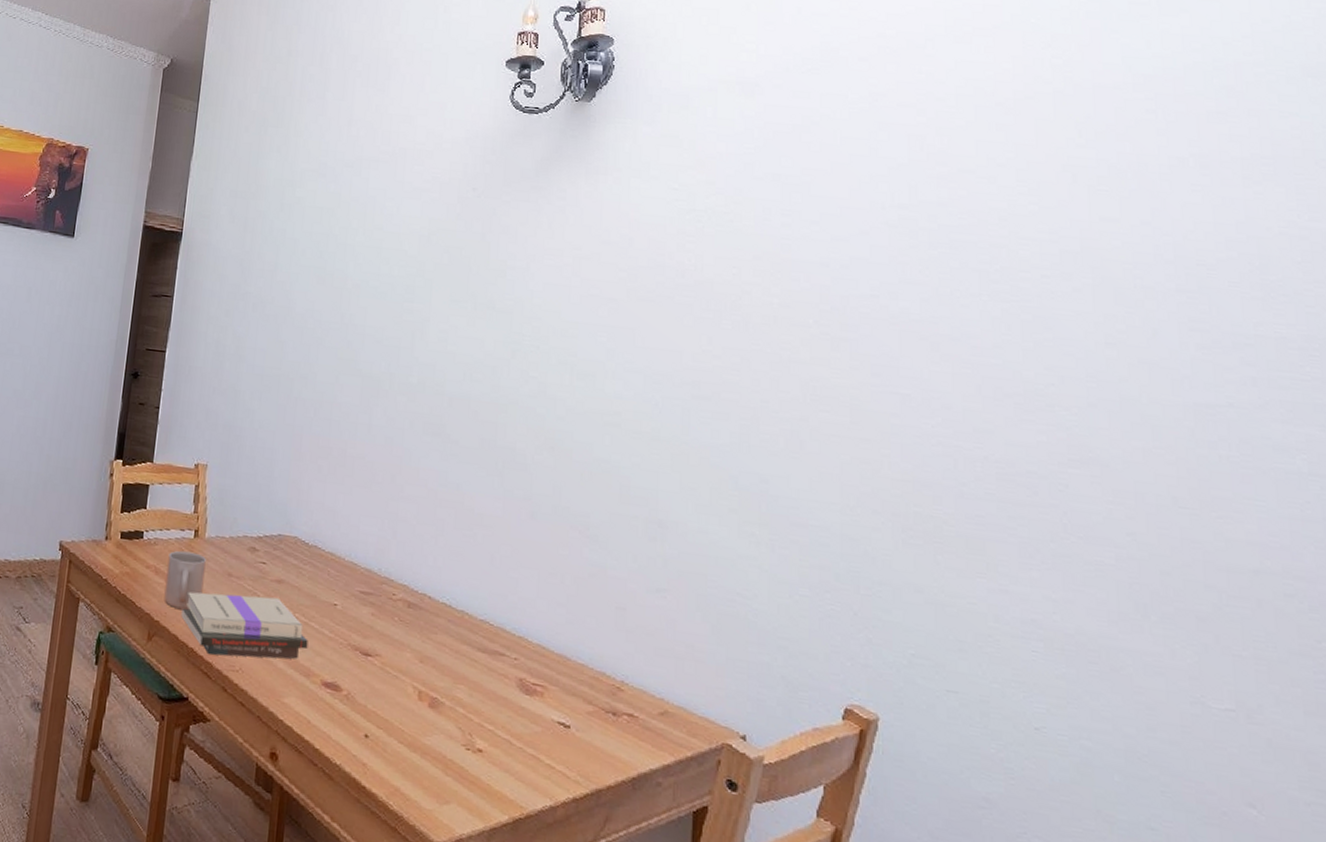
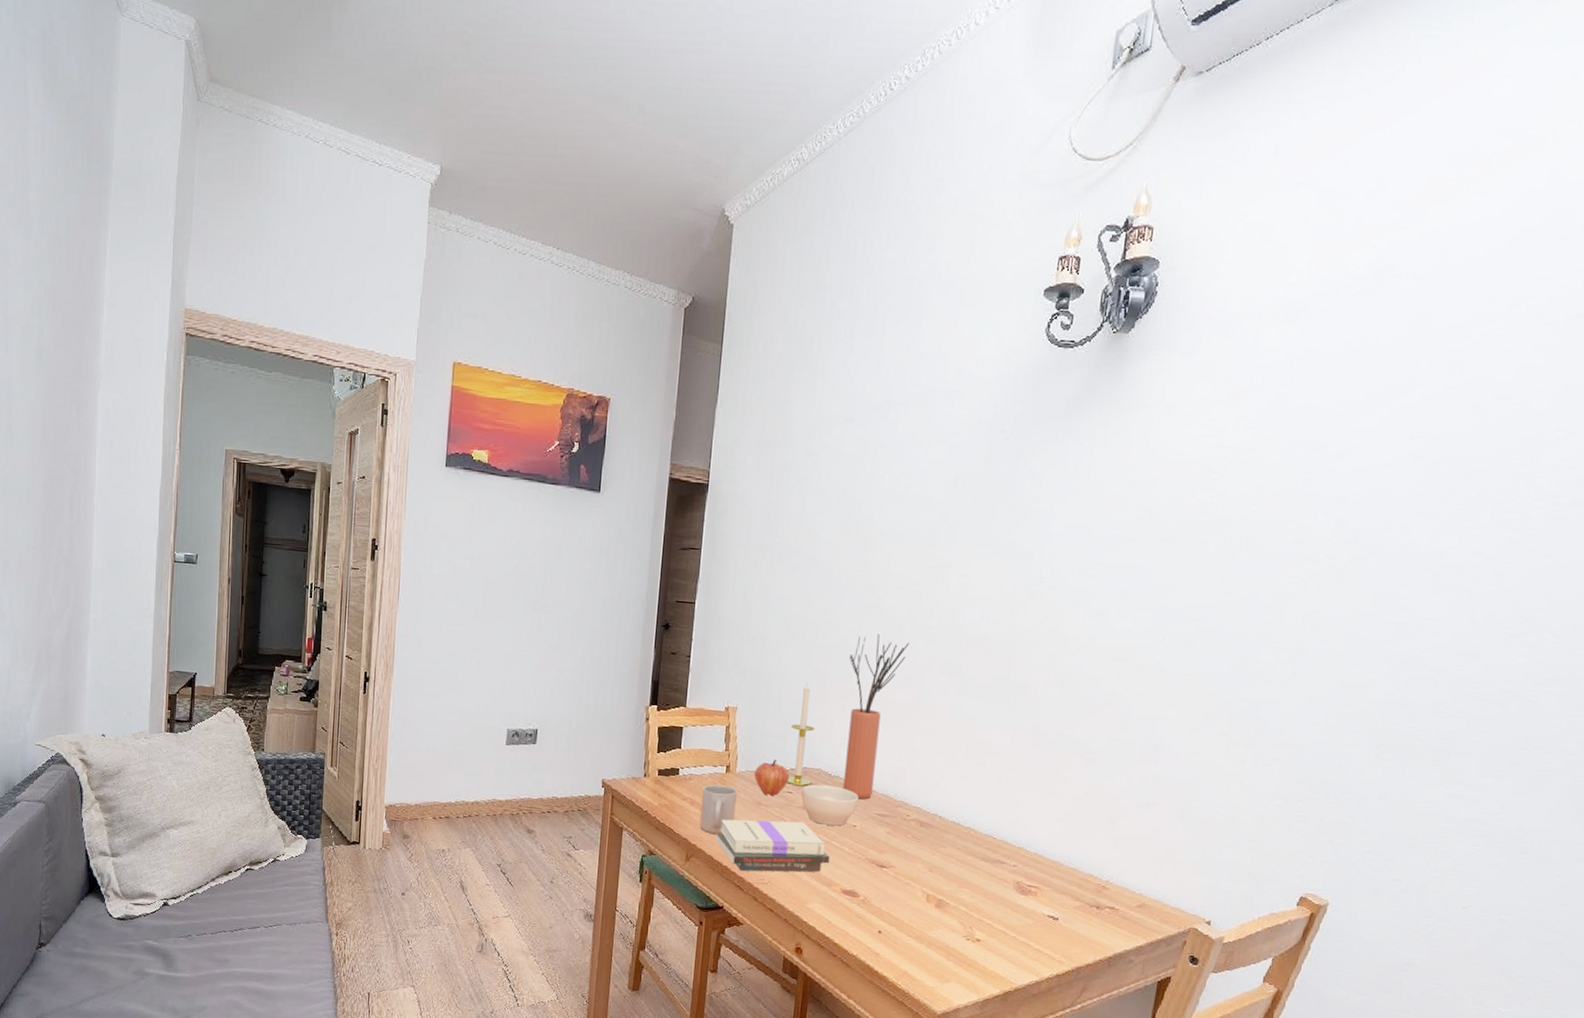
fruit: none [224,523,264,567] -> present [753,759,790,797]
candle: none [260,439,290,556] -> present [786,682,815,786]
bowl: none [276,554,340,604] -> present [801,784,859,826]
vase: none [321,390,389,574] -> present [843,634,910,800]

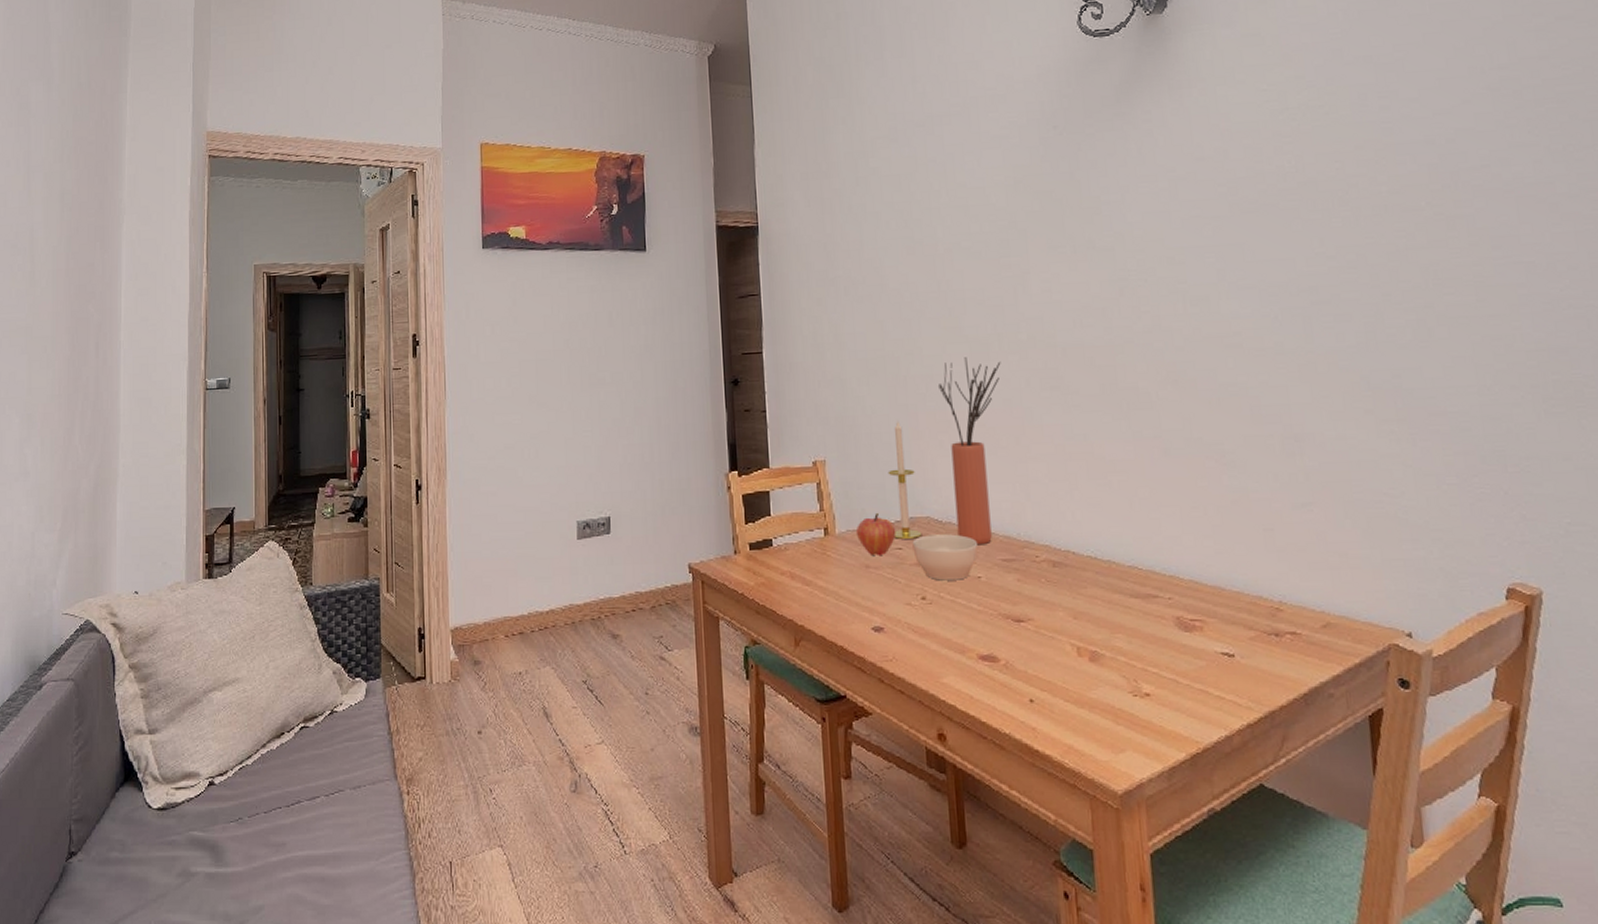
mug: present [699,784,737,834] -> none [802,550,843,609]
books: present [715,819,830,872] -> none [824,581,958,650]

